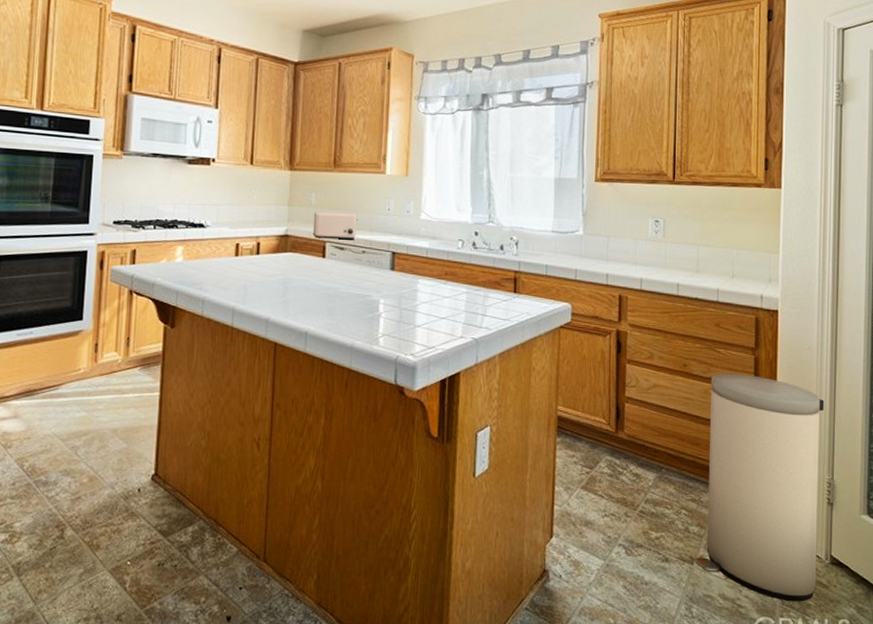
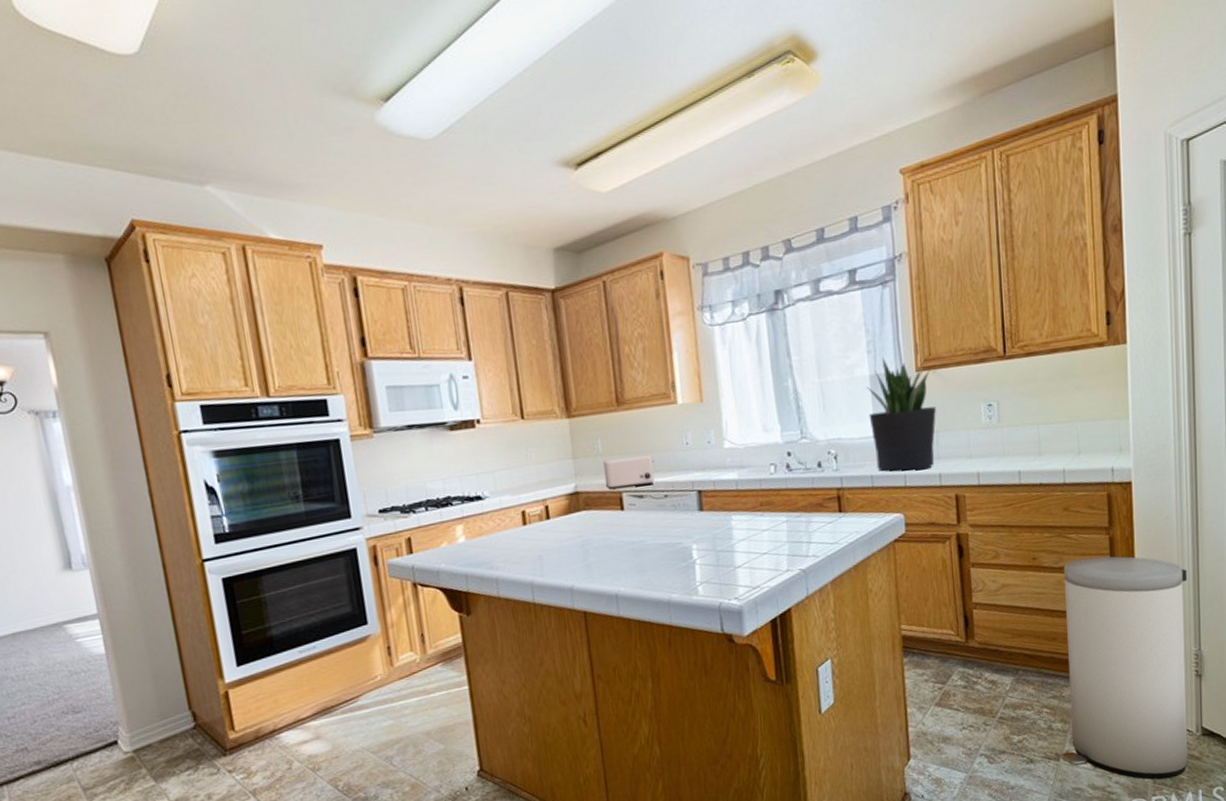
planter: none [550,164,609,268] -> present [867,357,936,473]

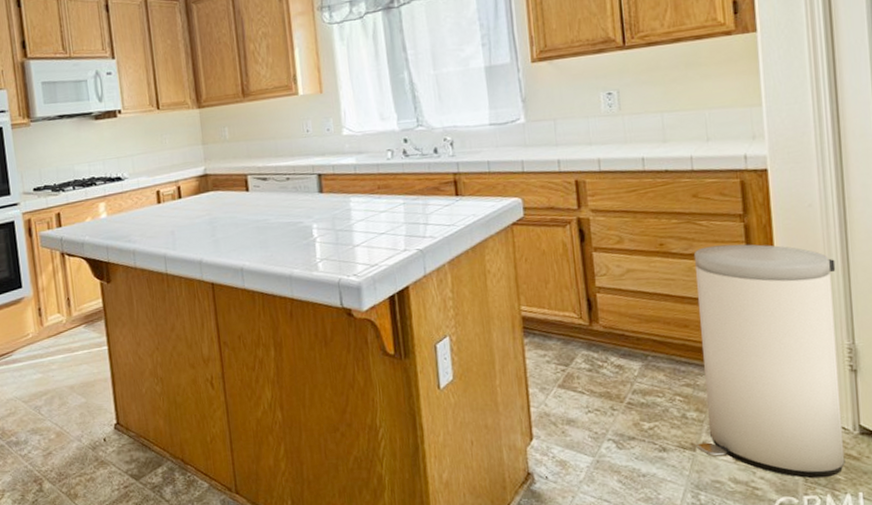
toaster: present [602,454,655,490] -> none [229,141,277,173]
planter: present [867,357,936,473] -> none [482,49,554,159]

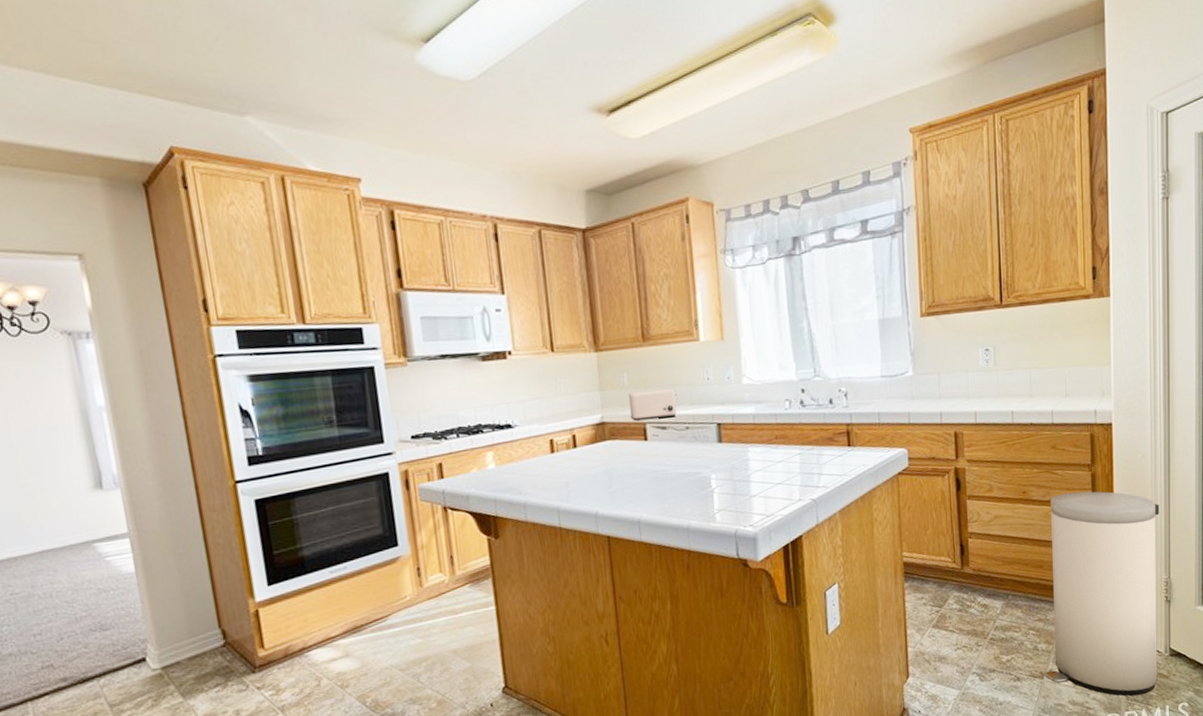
toaster: none [229,141,277,173] -> present [628,388,677,422]

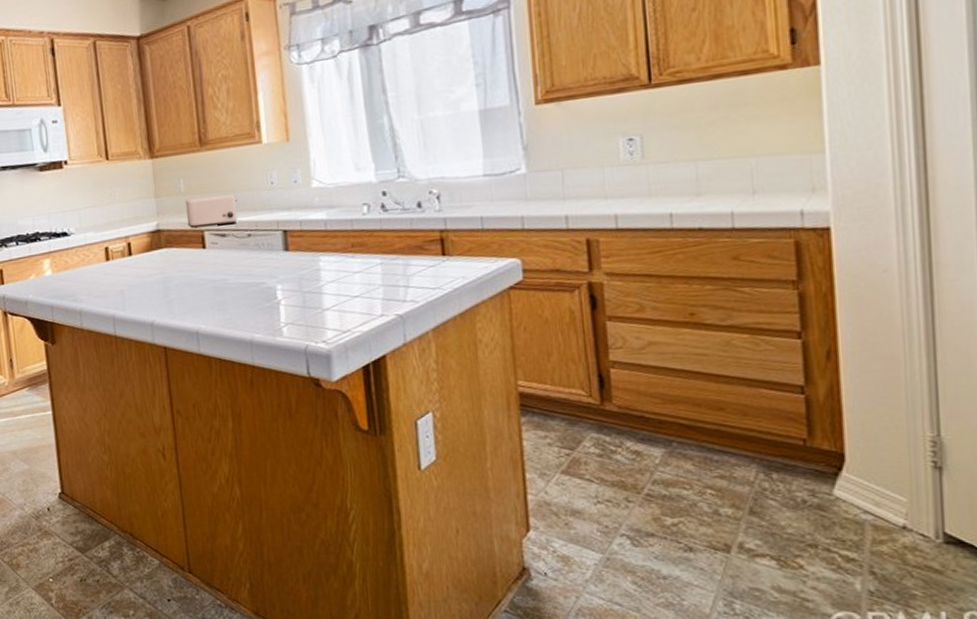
pedal bin: present [1045,491,1160,696] -> none [732,315,924,592]

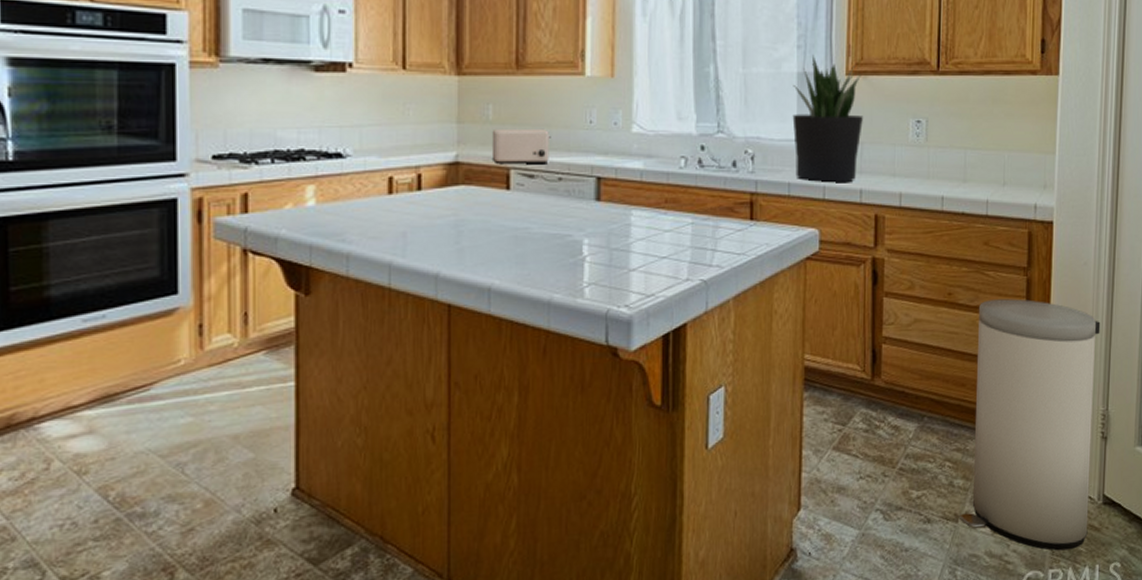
planter: none [475,90,561,214] -> present [792,54,863,183]
pedal bin: none [732,315,924,592] -> present [960,299,1101,551]

